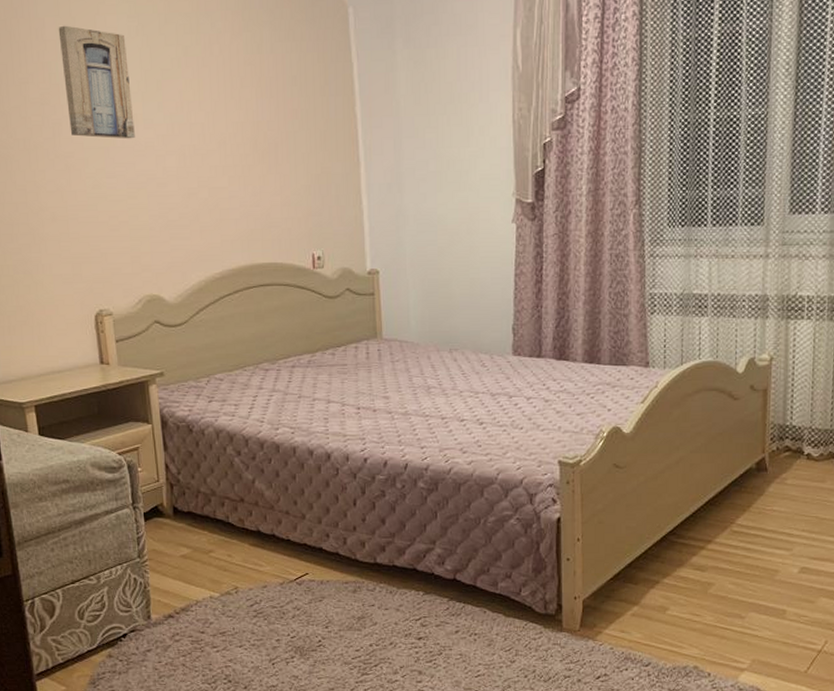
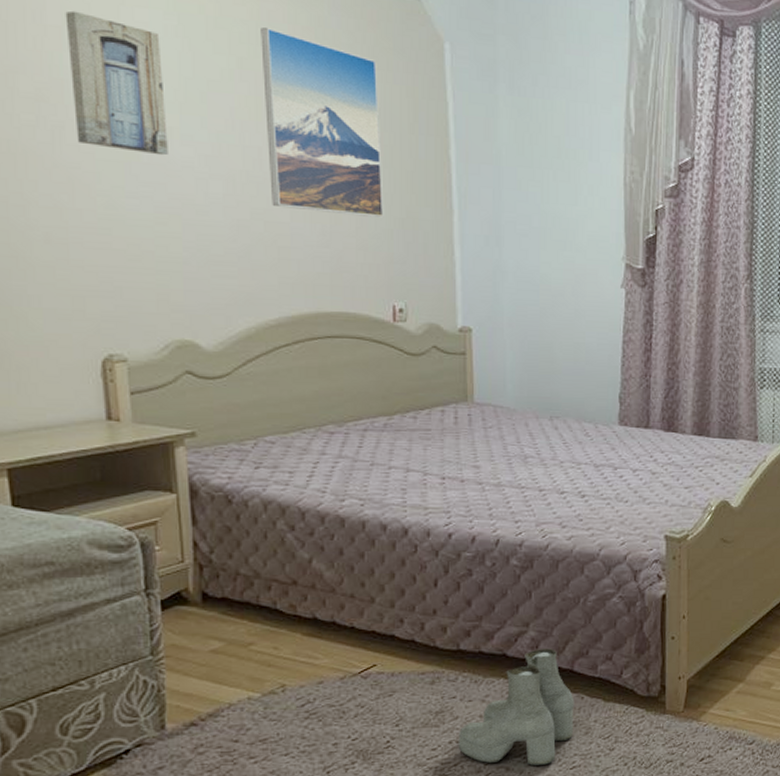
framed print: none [200,17,303,176] -> present [261,27,384,218]
boots: none [377,565,478,671] -> present [458,648,575,766]

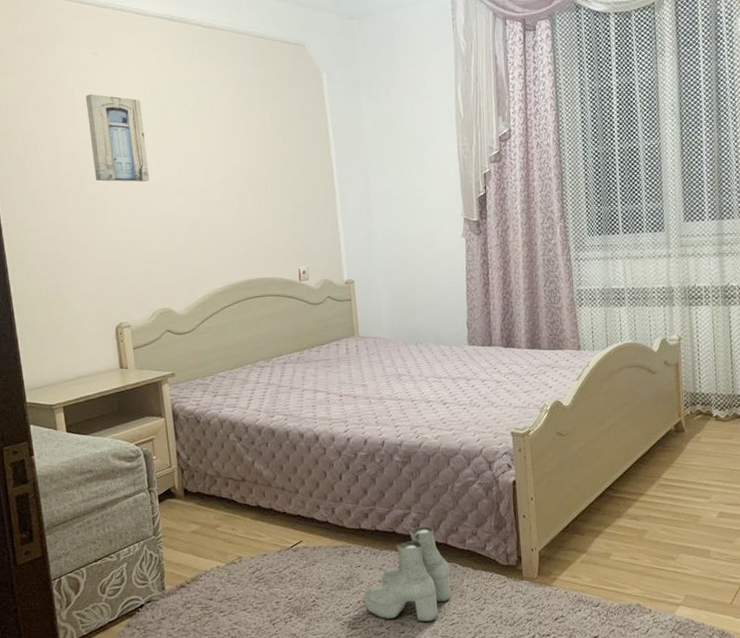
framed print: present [261,27,384,218] -> none [202,84,289,208]

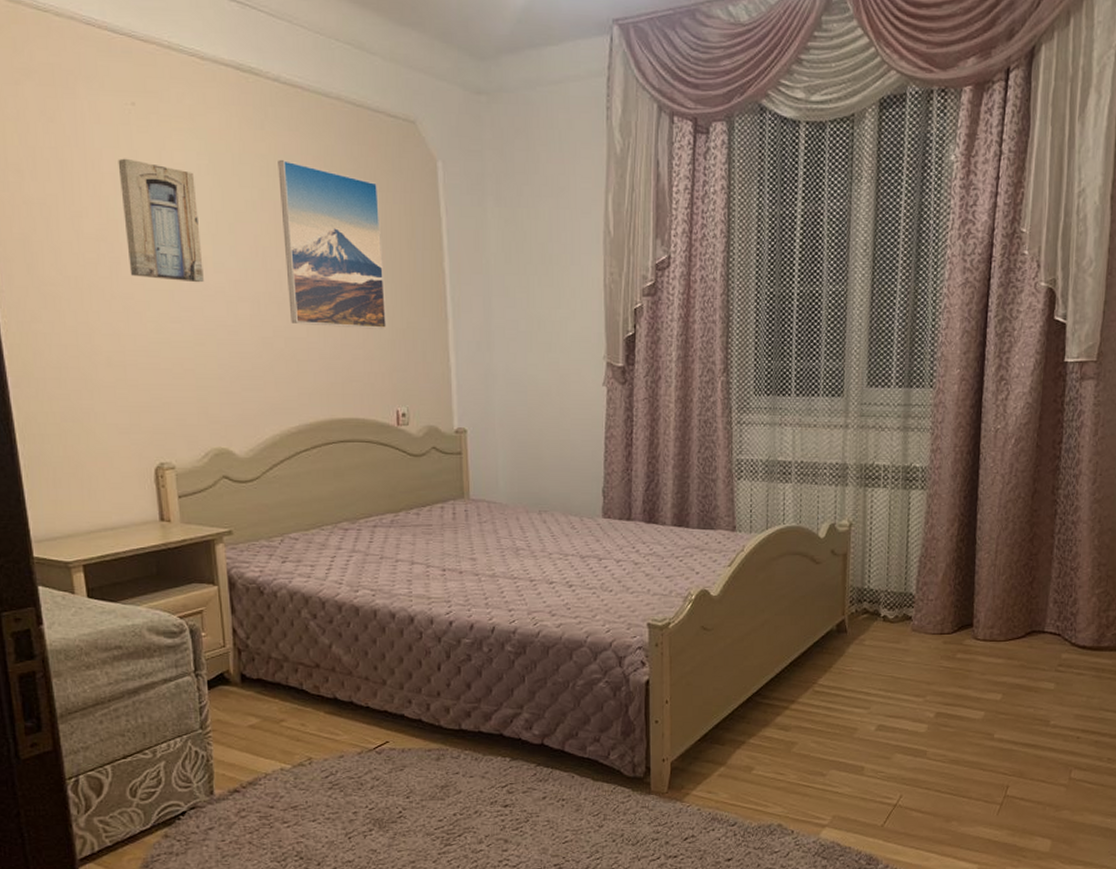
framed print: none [202,84,289,208] -> present [278,160,387,329]
boots: present [364,526,451,622] -> none [461,729,566,839]

